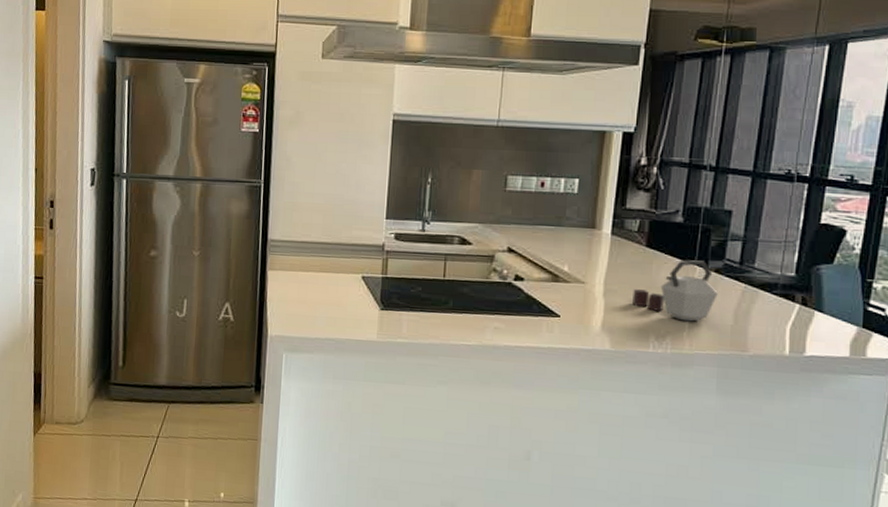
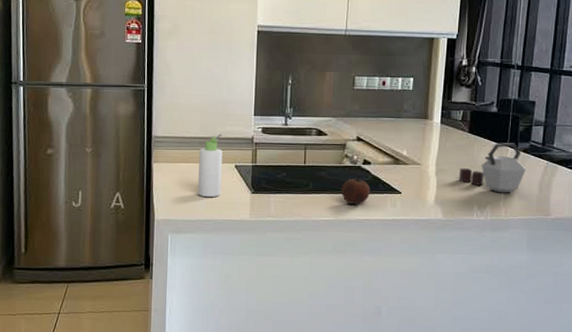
bottle: none [318,239,348,312] -> present [198,134,223,197]
fruit: none [487,293,522,329] -> present [341,175,370,205]

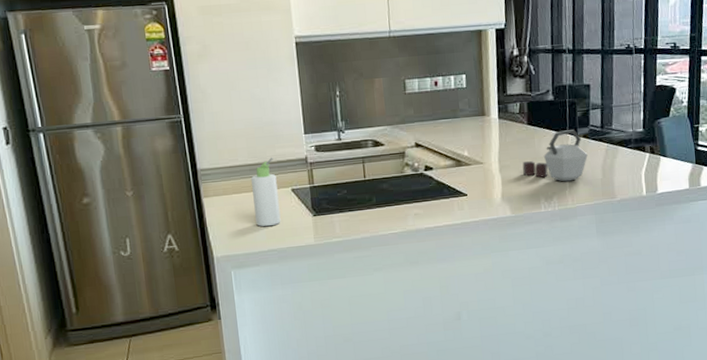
fruit: present [341,175,370,205] -> none [405,182,436,214]

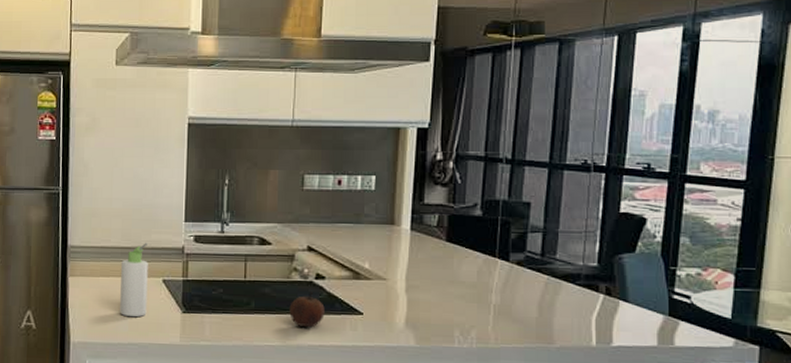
fruit: none [405,182,436,214] -> present [289,292,325,328]
kettle: present [522,129,588,182] -> none [435,253,521,315]

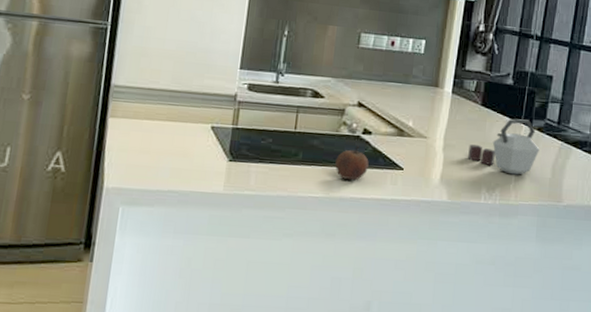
bottle: present [120,243,148,317] -> none [162,88,199,163]
kettle: none [435,253,521,315] -> present [468,119,539,175]

